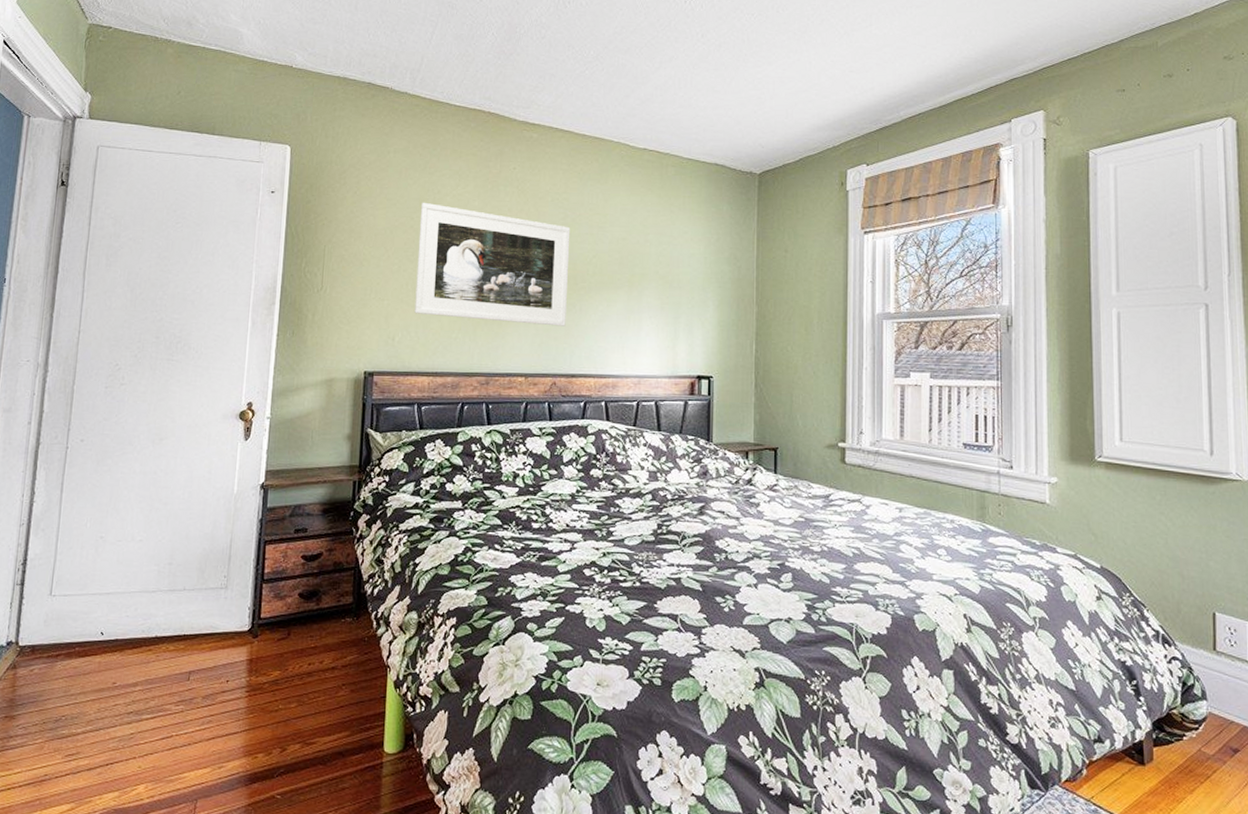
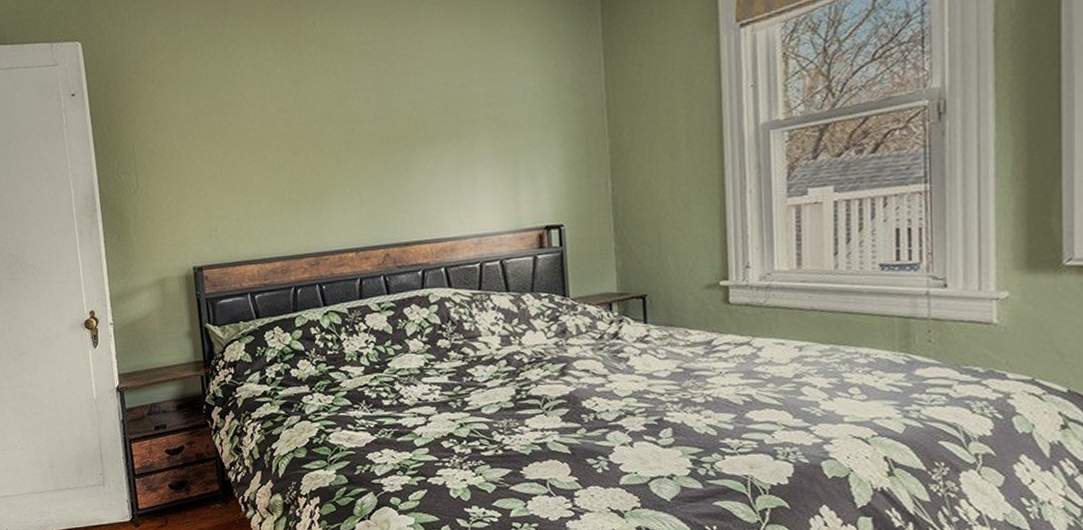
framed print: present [414,202,571,326] -> none [221,79,392,201]

